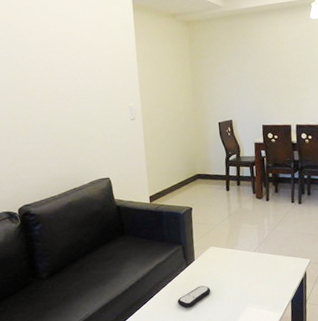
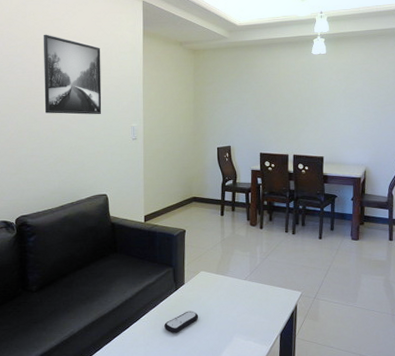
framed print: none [26,14,97,99] -> present [43,34,102,115]

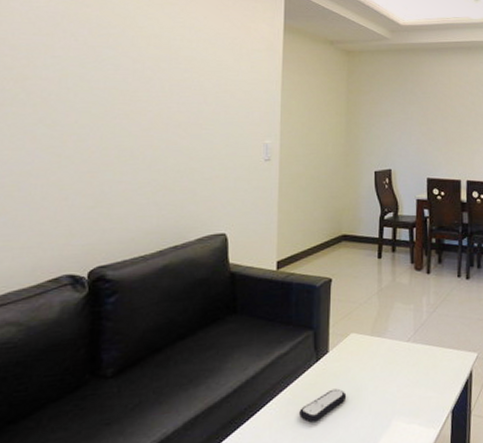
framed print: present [43,34,102,115] -> none [143,21,227,128]

